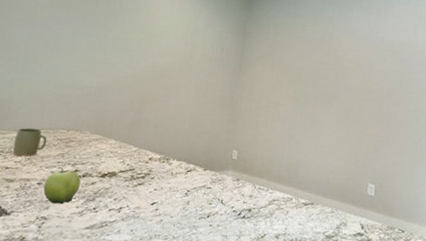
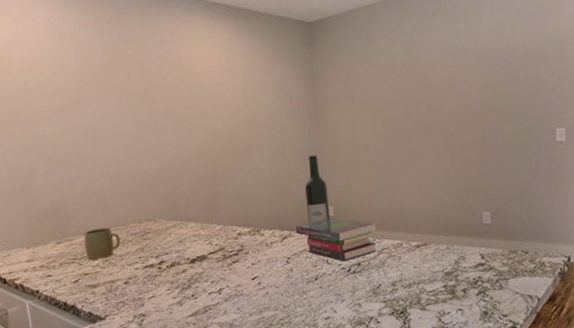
fruit: present [43,168,81,204] -> none [131,263,171,299]
books: none [201,160,272,205] -> present [296,218,377,261]
wine bottle: none [213,101,237,163] -> present [305,155,330,224]

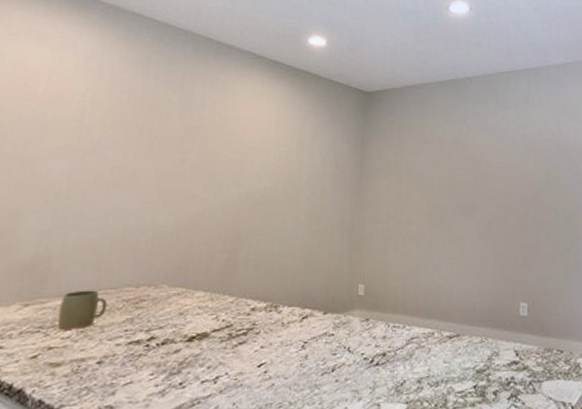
books: present [296,218,377,261] -> none [319,298,408,350]
wine bottle: present [305,155,330,224] -> none [335,226,361,303]

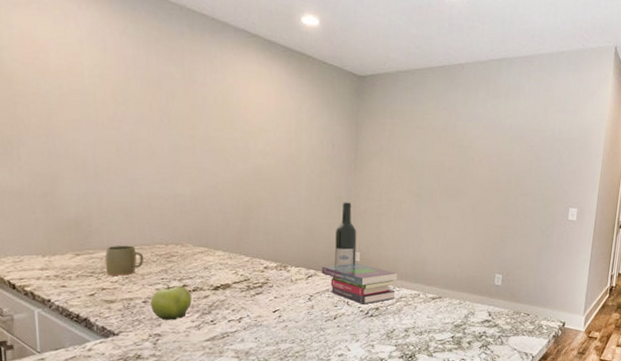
fruit: none [106,338,159,386] -> present [150,285,192,320]
books: none [319,298,408,350] -> present [322,263,398,305]
wine bottle: none [335,226,361,303] -> present [335,202,357,266]

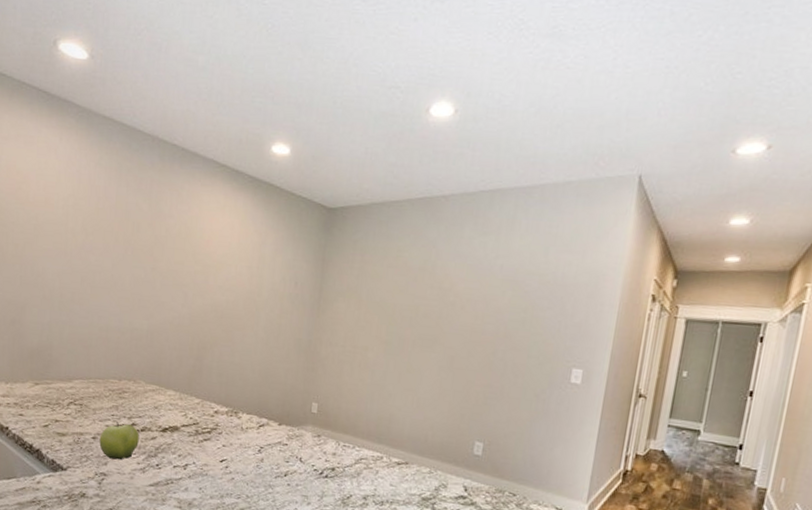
mug: present [104,245,144,276] -> none [60,377,97,409]
books: present [322,263,398,305] -> none [275,414,359,463]
wine bottle: present [335,202,357,266] -> none [289,345,316,417]

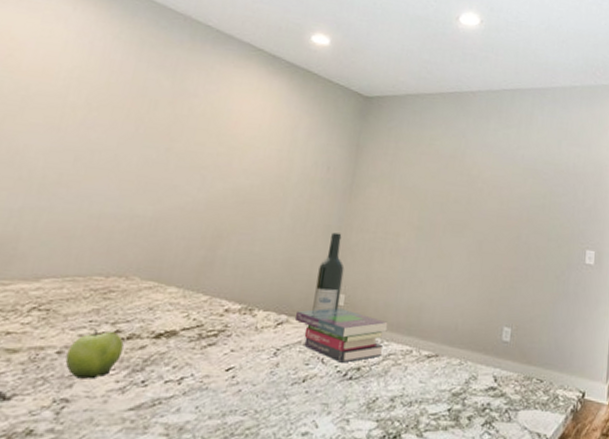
books: none [275,414,359,463] -> present [296,308,388,363]
wine bottle: none [289,345,316,417] -> present [312,232,345,311]

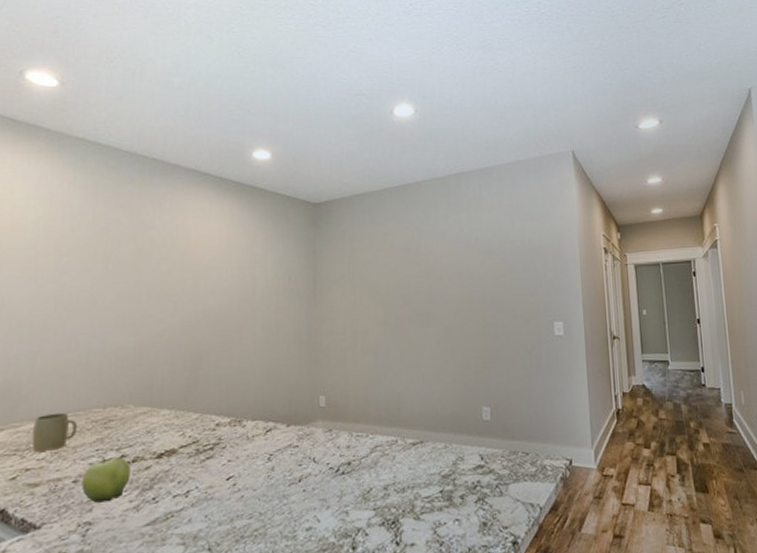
mug: none [18,275,74,315] -> present [31,412,78,451]
books: present [296,308,388,363] -> none [283,409,371,460]
wine bottle: present [312,232,345,311] -> none [296,338,321,415]

